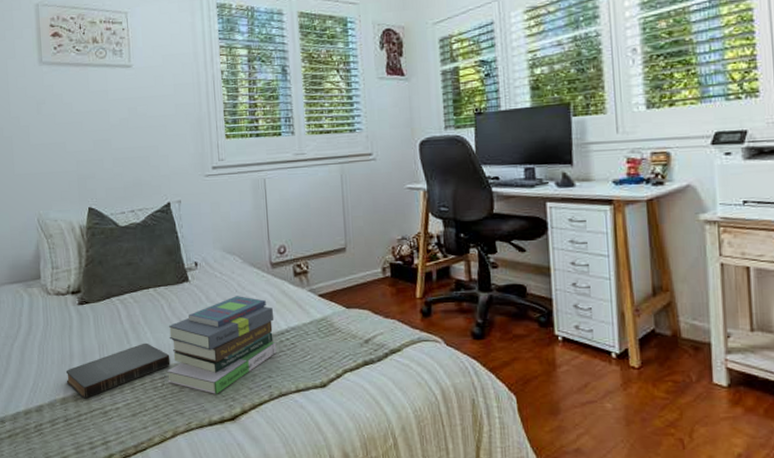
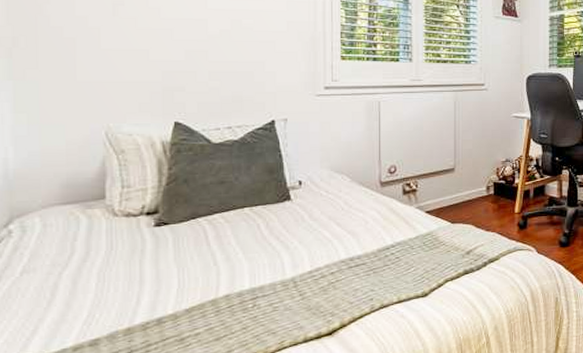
book: present [65,343,170,399] -> none [133,263,264,327]
books: present [166,296,277,394] -> none [259,214,381,311]

